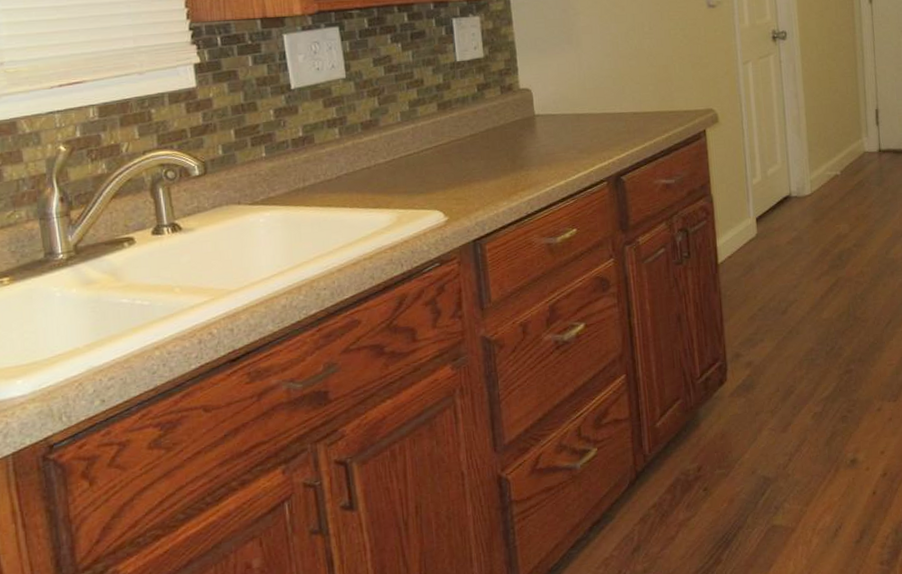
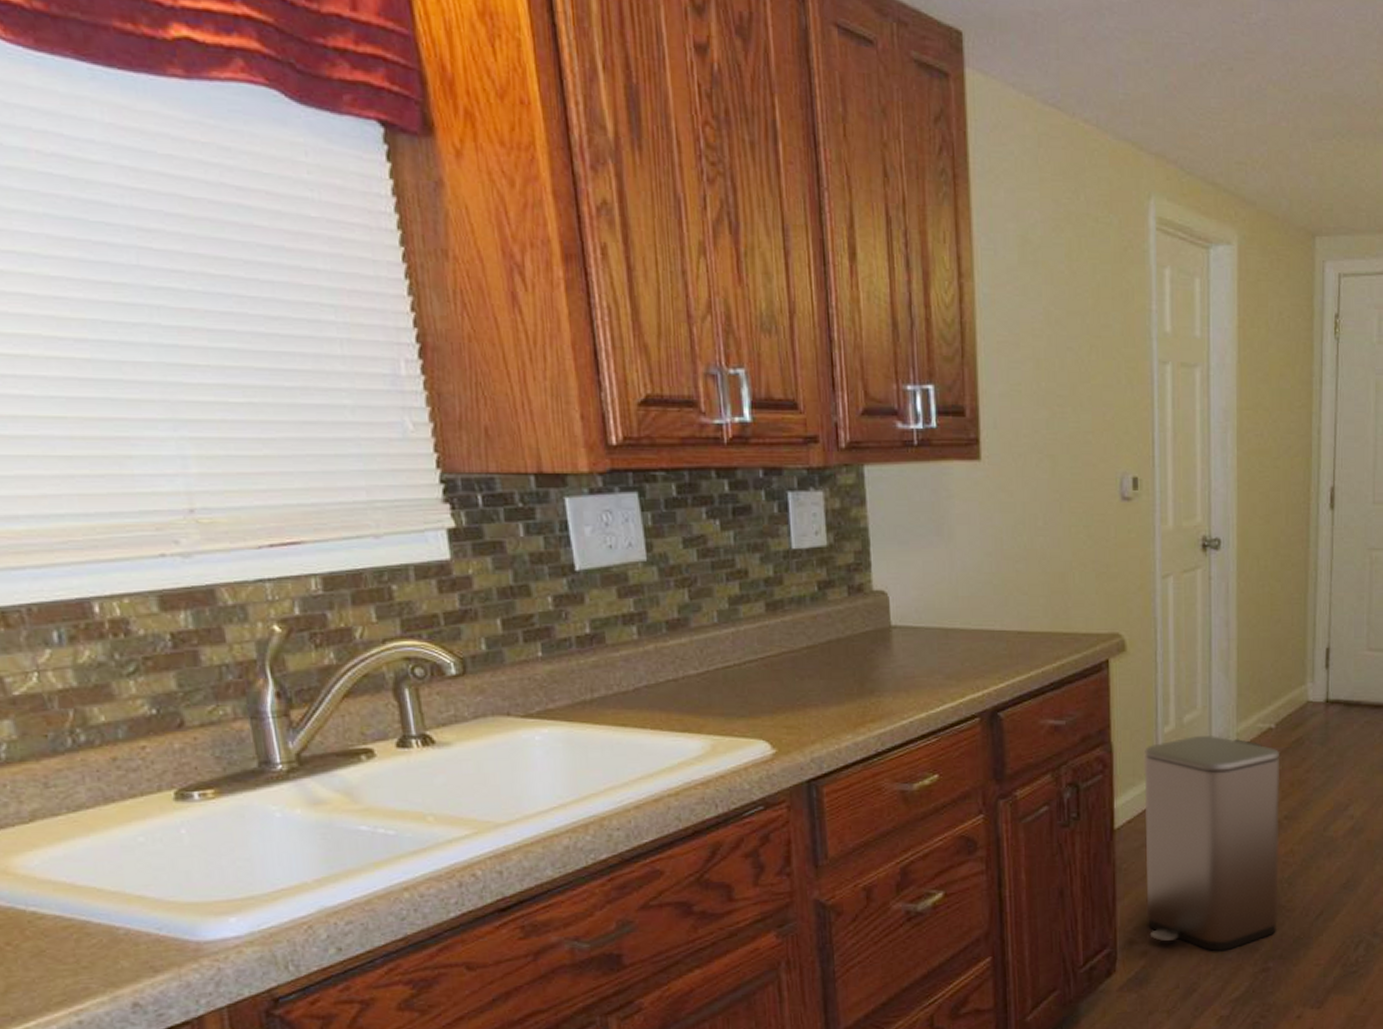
pedal bin: none [738,183,856,359] -> present [1143,734,1281,952]

